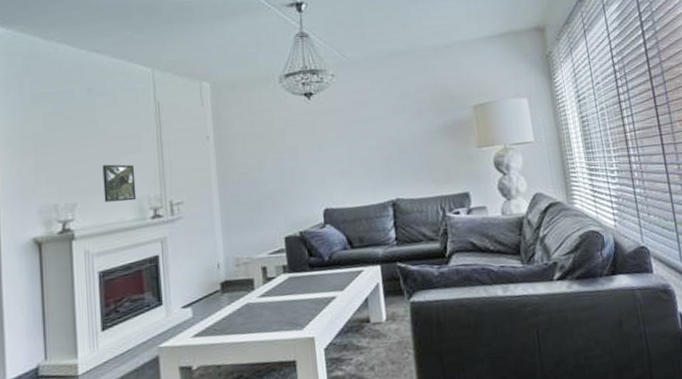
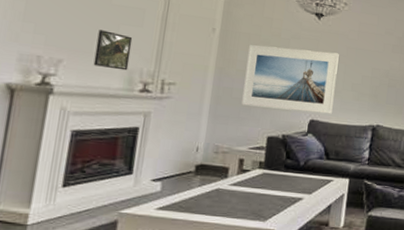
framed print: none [246,130,345,209] -> present [241,45,339,114]

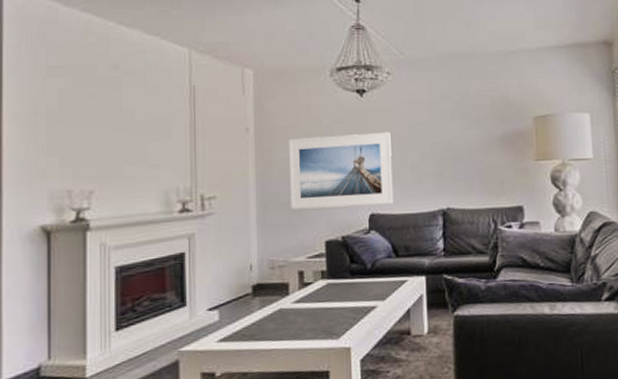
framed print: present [93,30,133,71] -> none [126,150,163,192]

